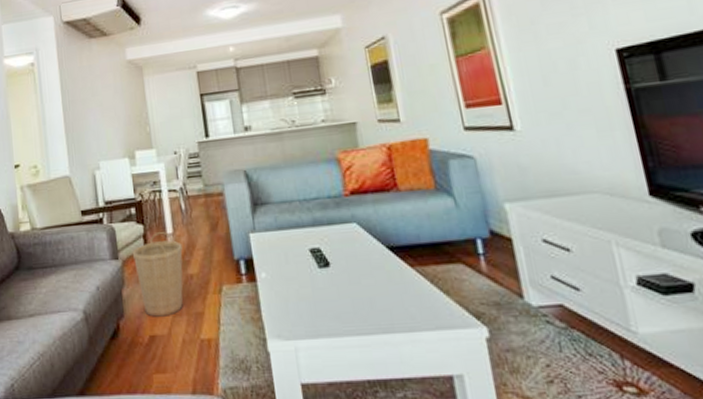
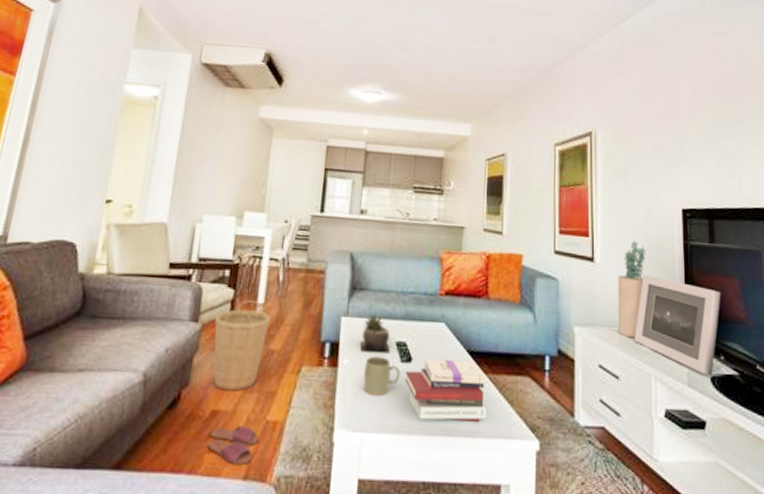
slippers: none [153,346,198,381] -> present [208,425,259,464]
succulent plant: none [272,226,306,264] -> present [360,314,390,354]
mug: none [282,265,322,304] -> present [363,356,401,396]
books: none [325,256,422,321] -> present [404,358,487,422]
vase: none [545,96,584,206] -> present [617,240,645,339]
picture frame: none [578,132,693,233] -> present [634,274,721,376]

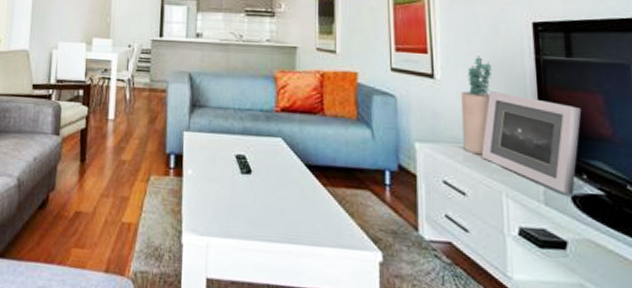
slippers: present [208,425,259,464] -> none [73,225,116,259]
basket: present [213,300,270,391] -> none [73,116,120,196]
succulent plant: present [360,314,390,354] -> none [202,130,230,166]
mug: present [363,356,401,396] -> none [207,167,241,204]
books: present [404,358,487,422] -> none [245,170,327,231]

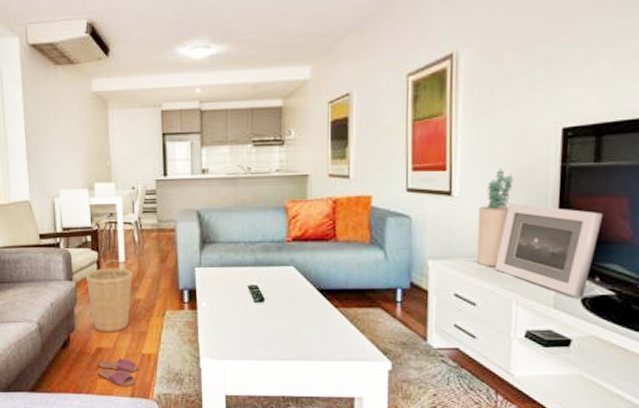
basket: none [73,116,120,196] -> present [86,260,133,333]
slippers: none [73,225,116,259] -> present [98,358,138,386]

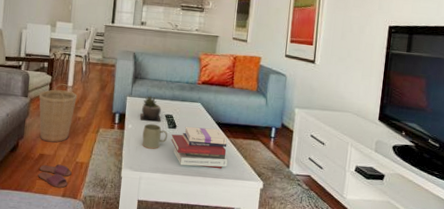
succulent plant: none [215,264,243,296] -> present [140,96,161,122]
mug: none [221,299,255,331] -> present [142,123,168,149]
books: none [259,297,339,349] -> present [171,126,228,168]
vase: present [477,168,513,267] -> none [328,48,356,118]
picture frame: present [494,202,604,298] -> none [338,73,410,146]

